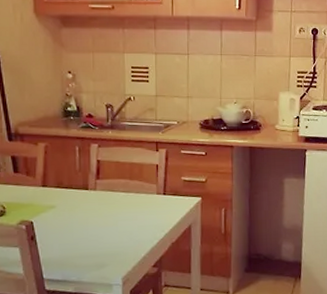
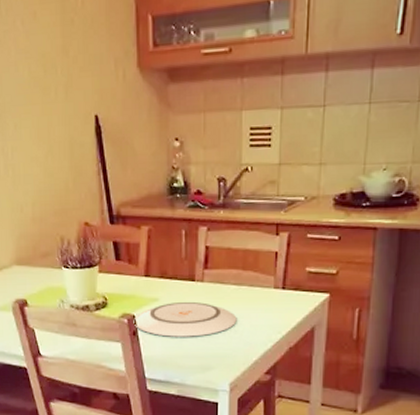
plate: none [31,208,127,240] -> present [133,302,237,337]

